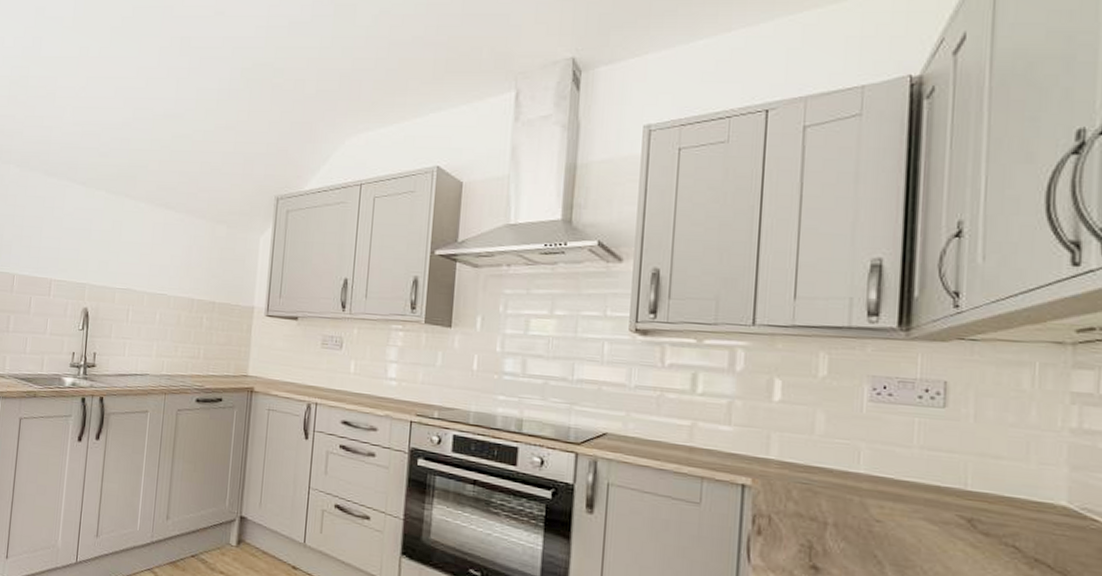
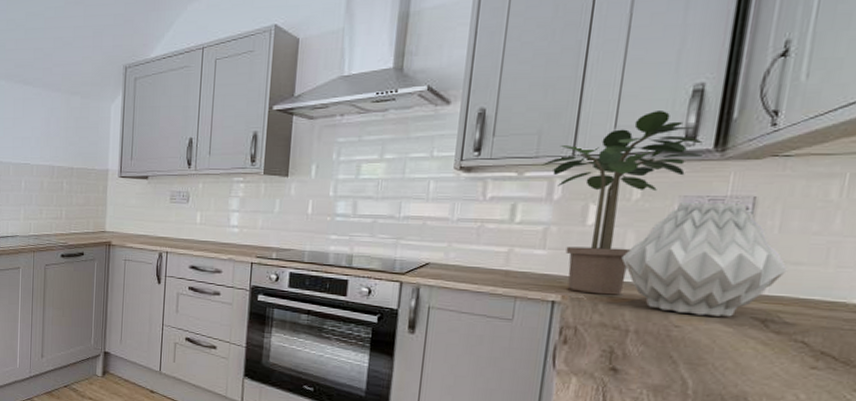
potted plant: none [722,283,887,482] -> present [542,111,703,295]
vase: none [813,383,988,513] -> present [621,203,788,318]

